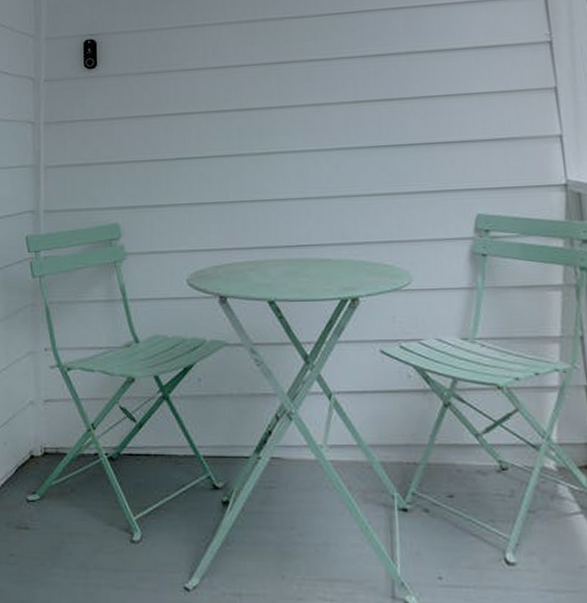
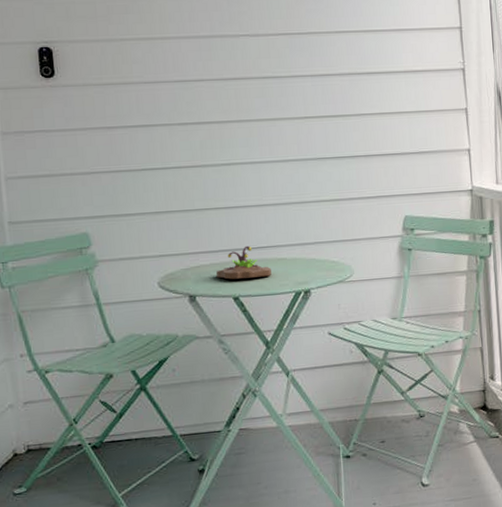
succulent planter: none [250,243,313,281] -> present [216,245,271,280]

